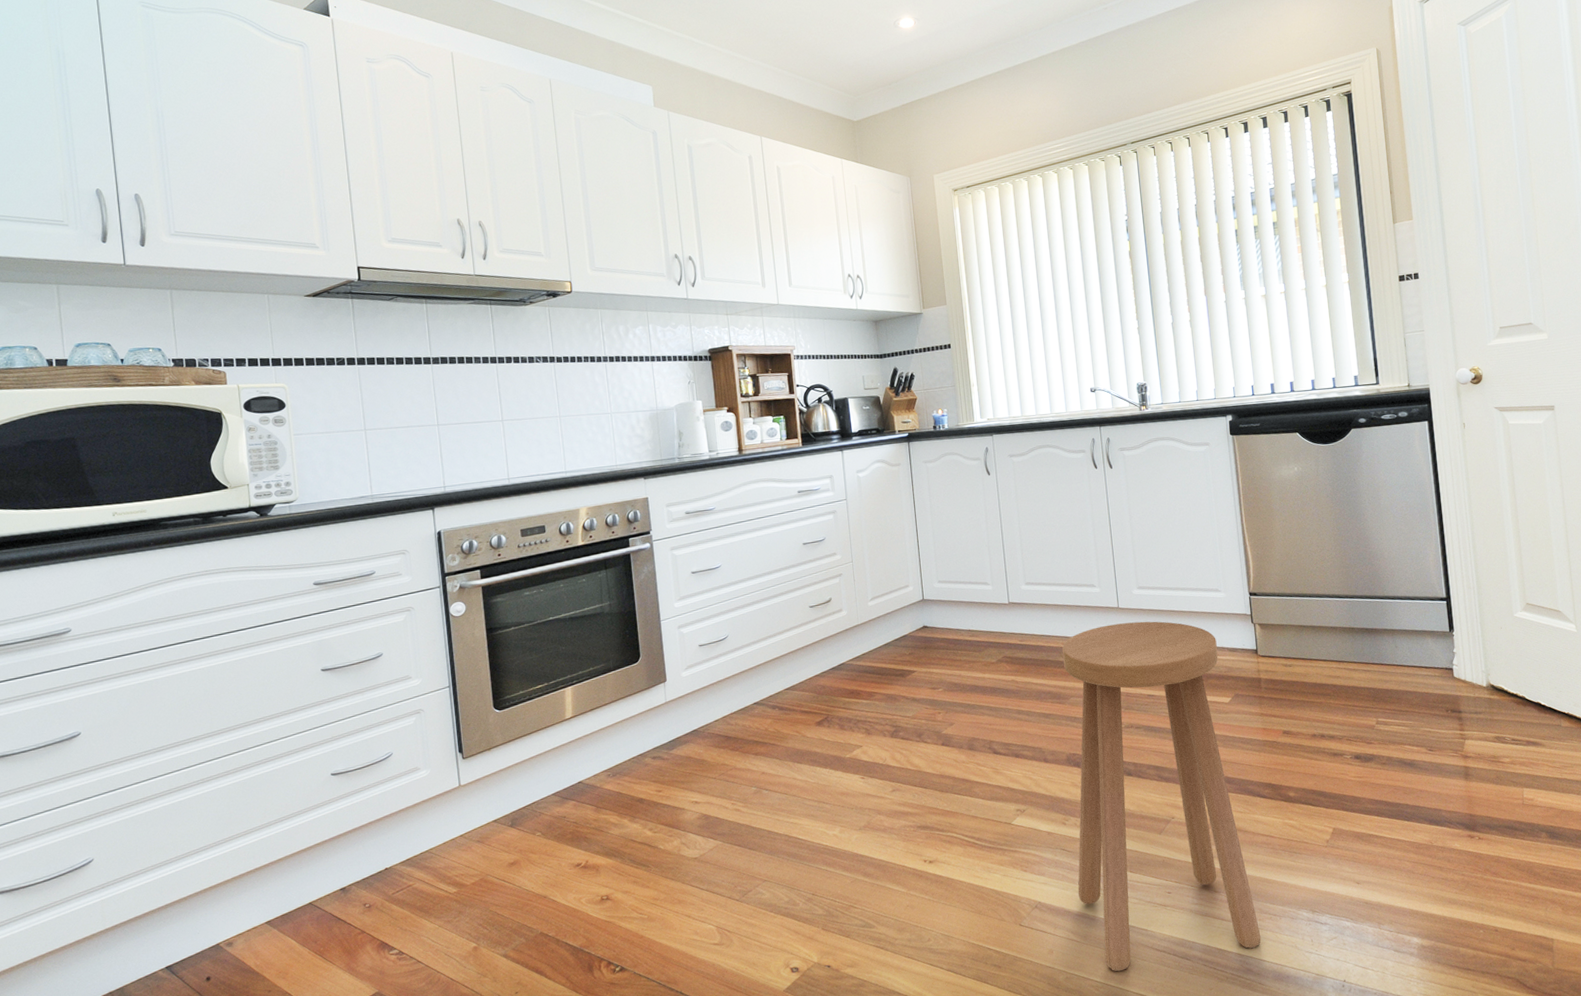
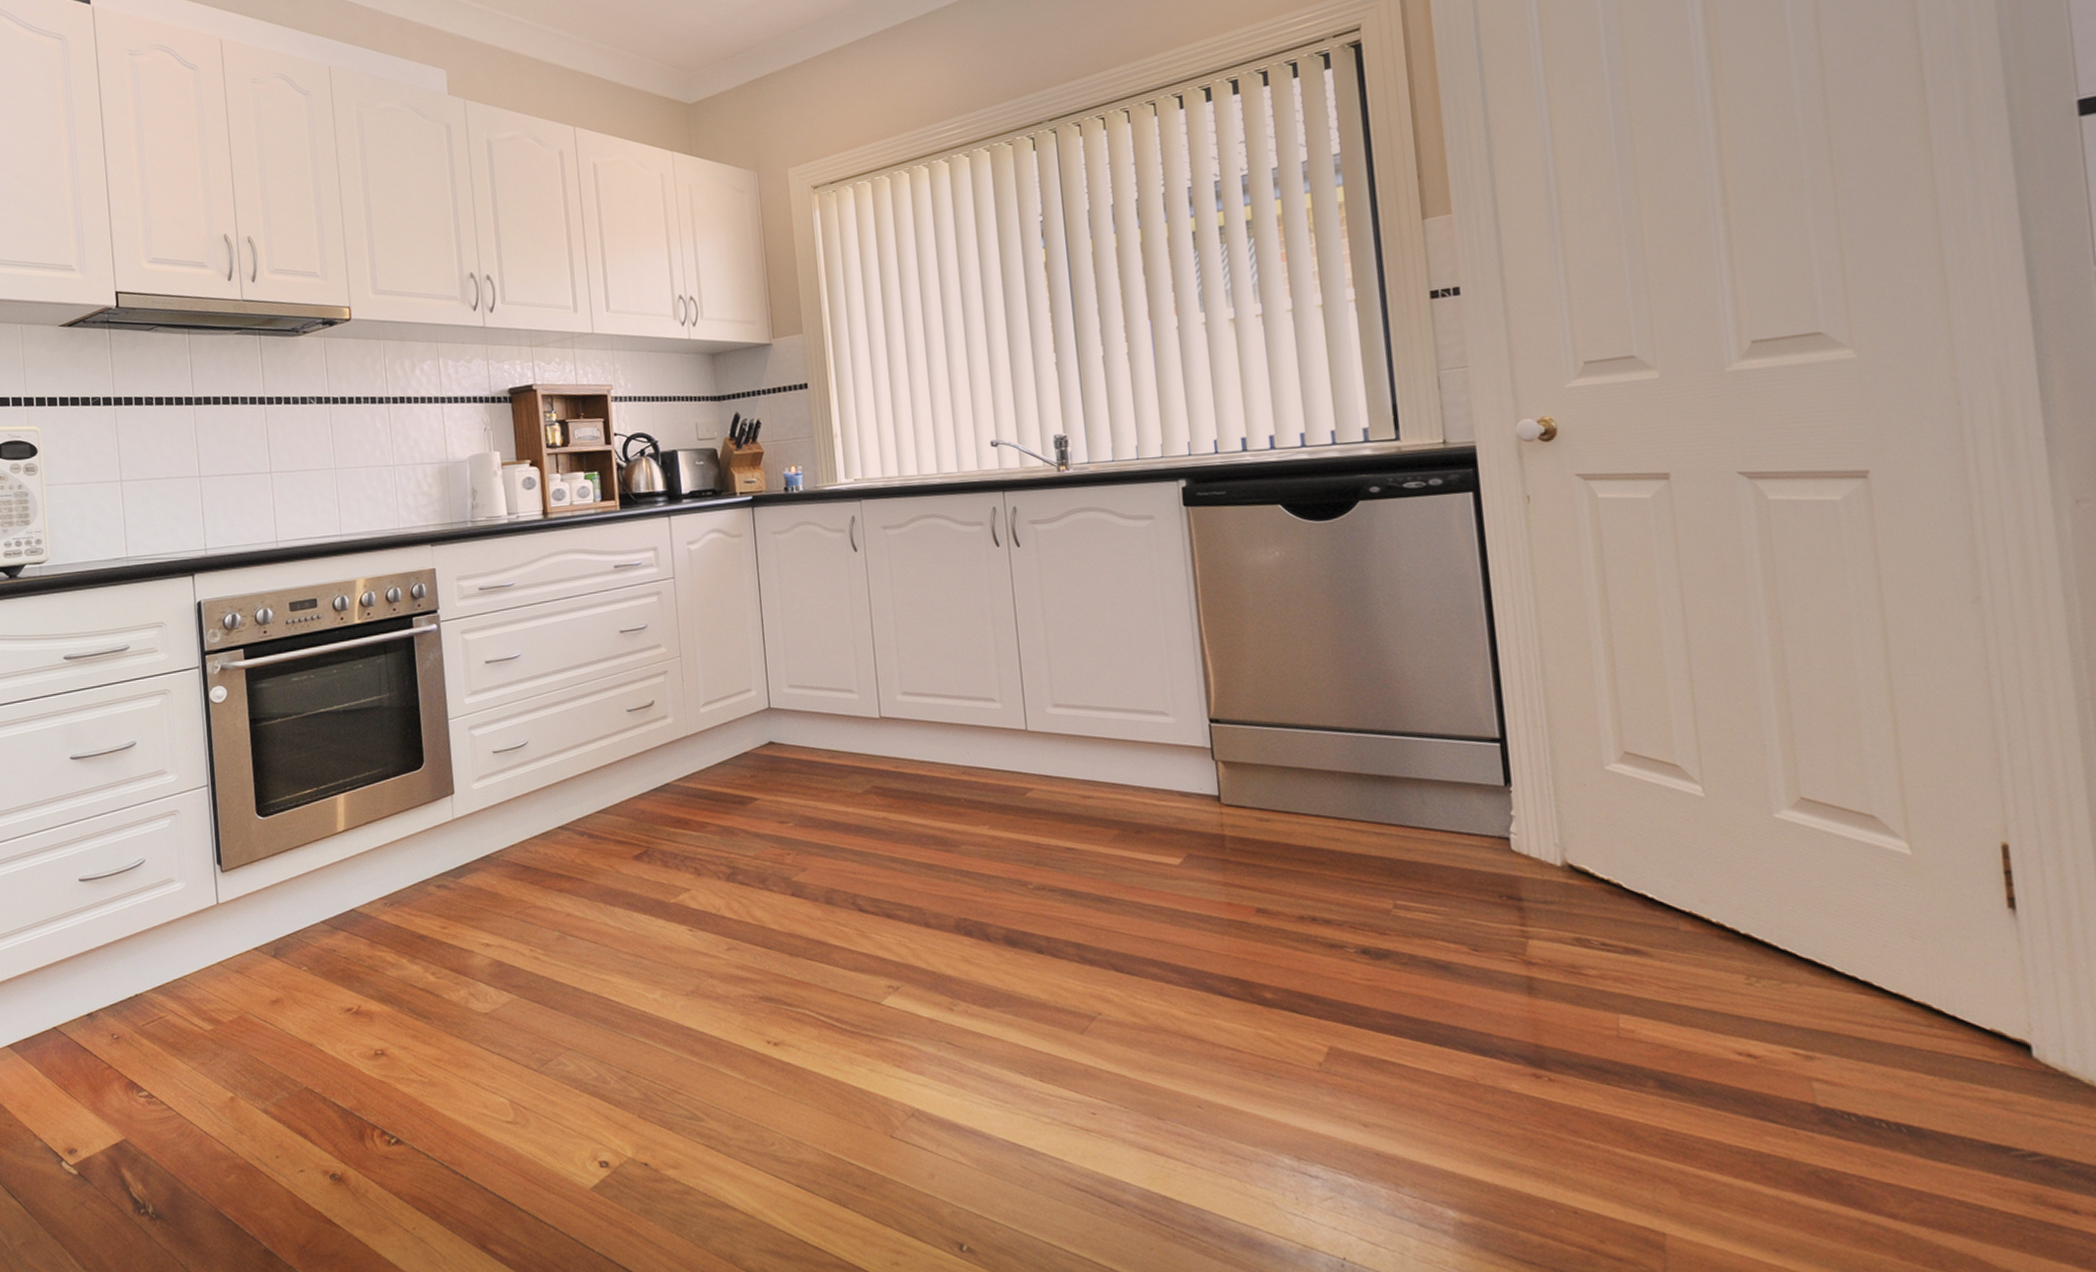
stool: present [1062,621,1261,972] -> none [949,750,1223,1212]

